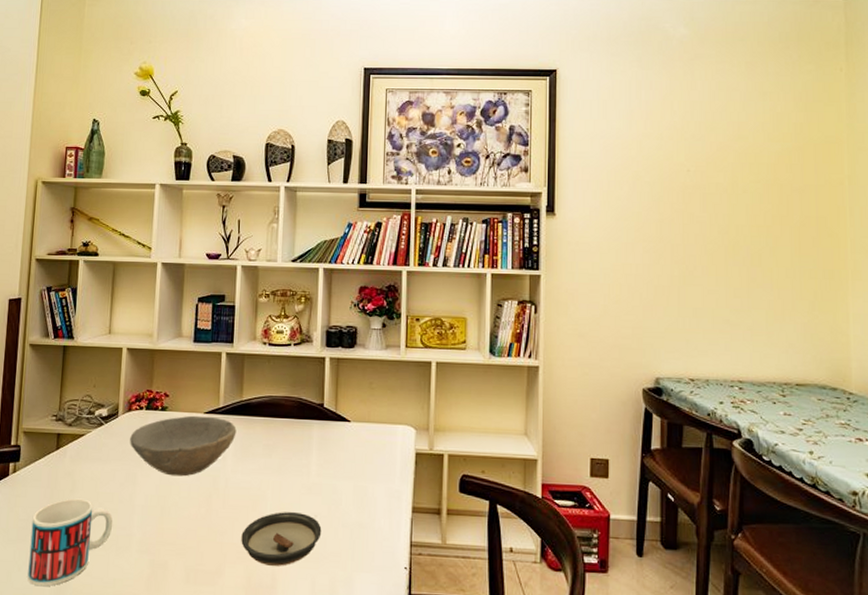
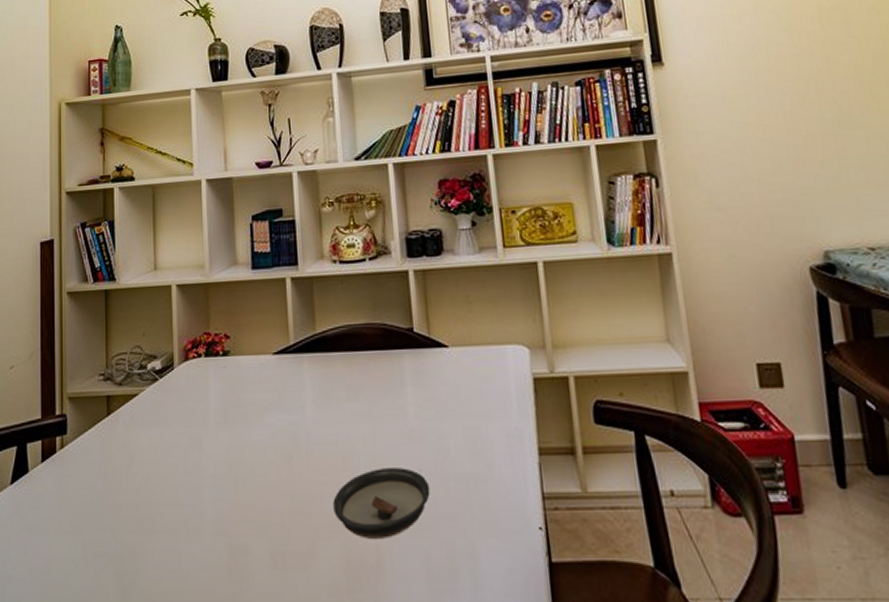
mug: present [27,498,113,587] -> none [87,473,180,587]
bowl: present [130,415,237,477] -> none [190,357,314,435]

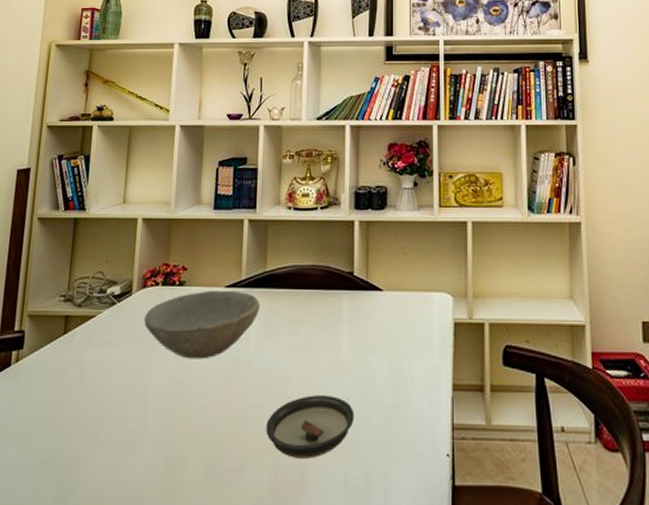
bowl: none [190,357,314,435] -> present [144,290,260,359]

